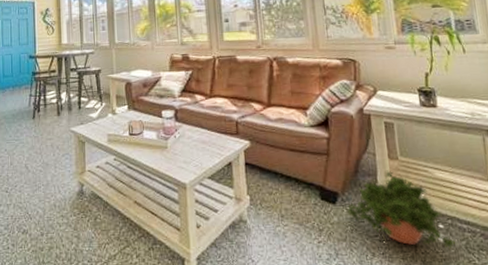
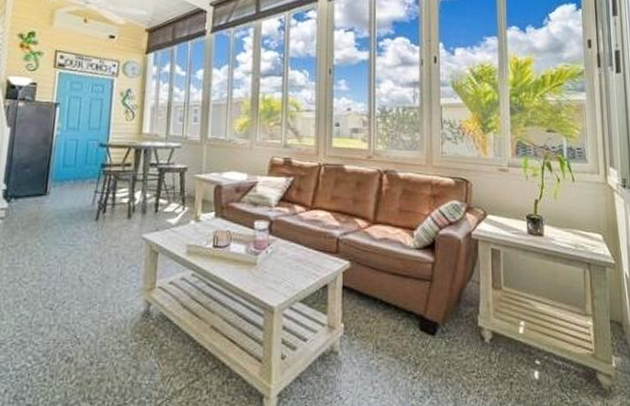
potted plant: present [347,170,458,249] -> none [447,300,552,387]

